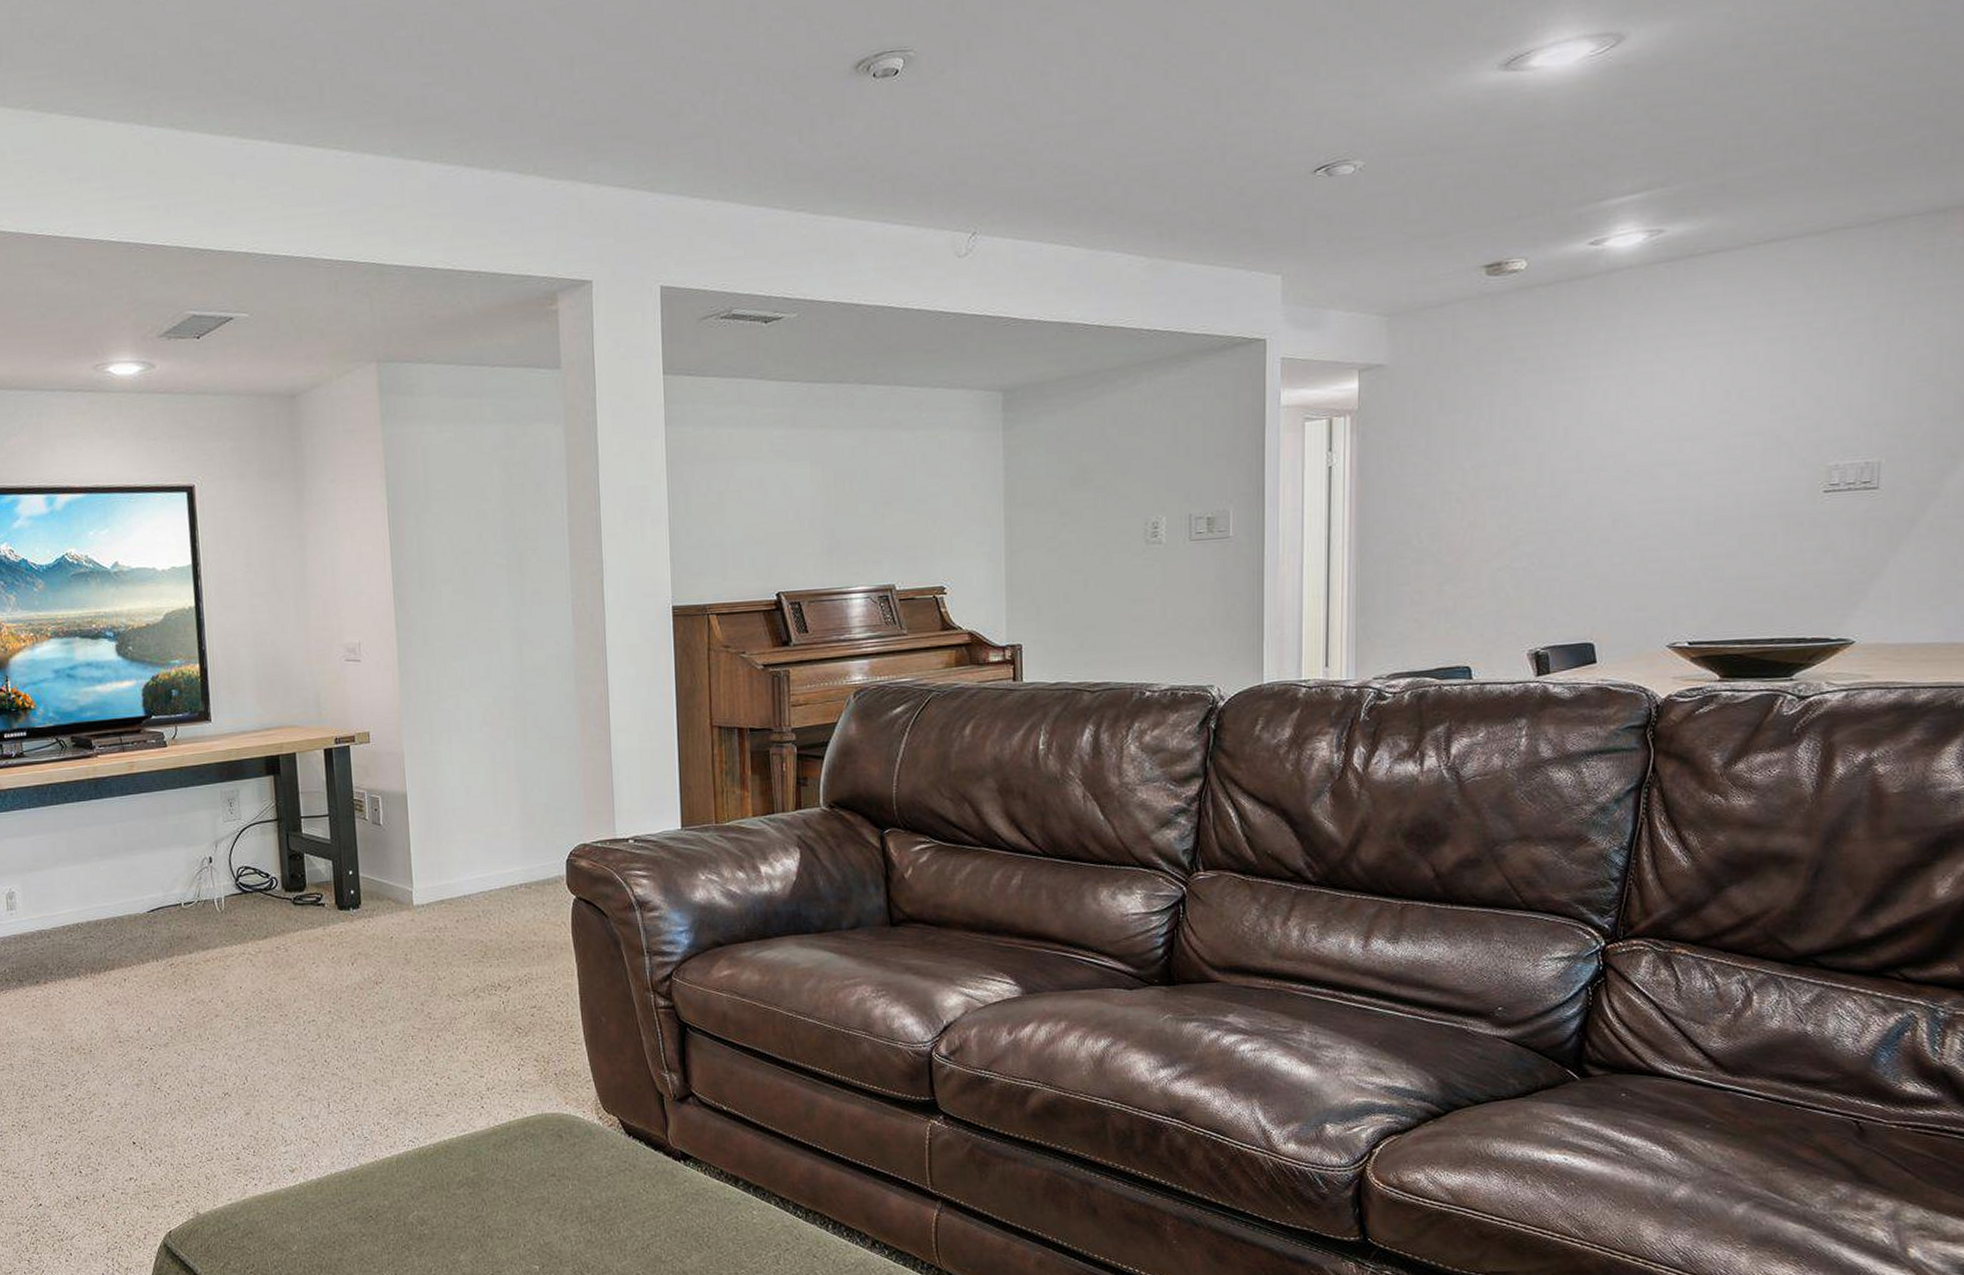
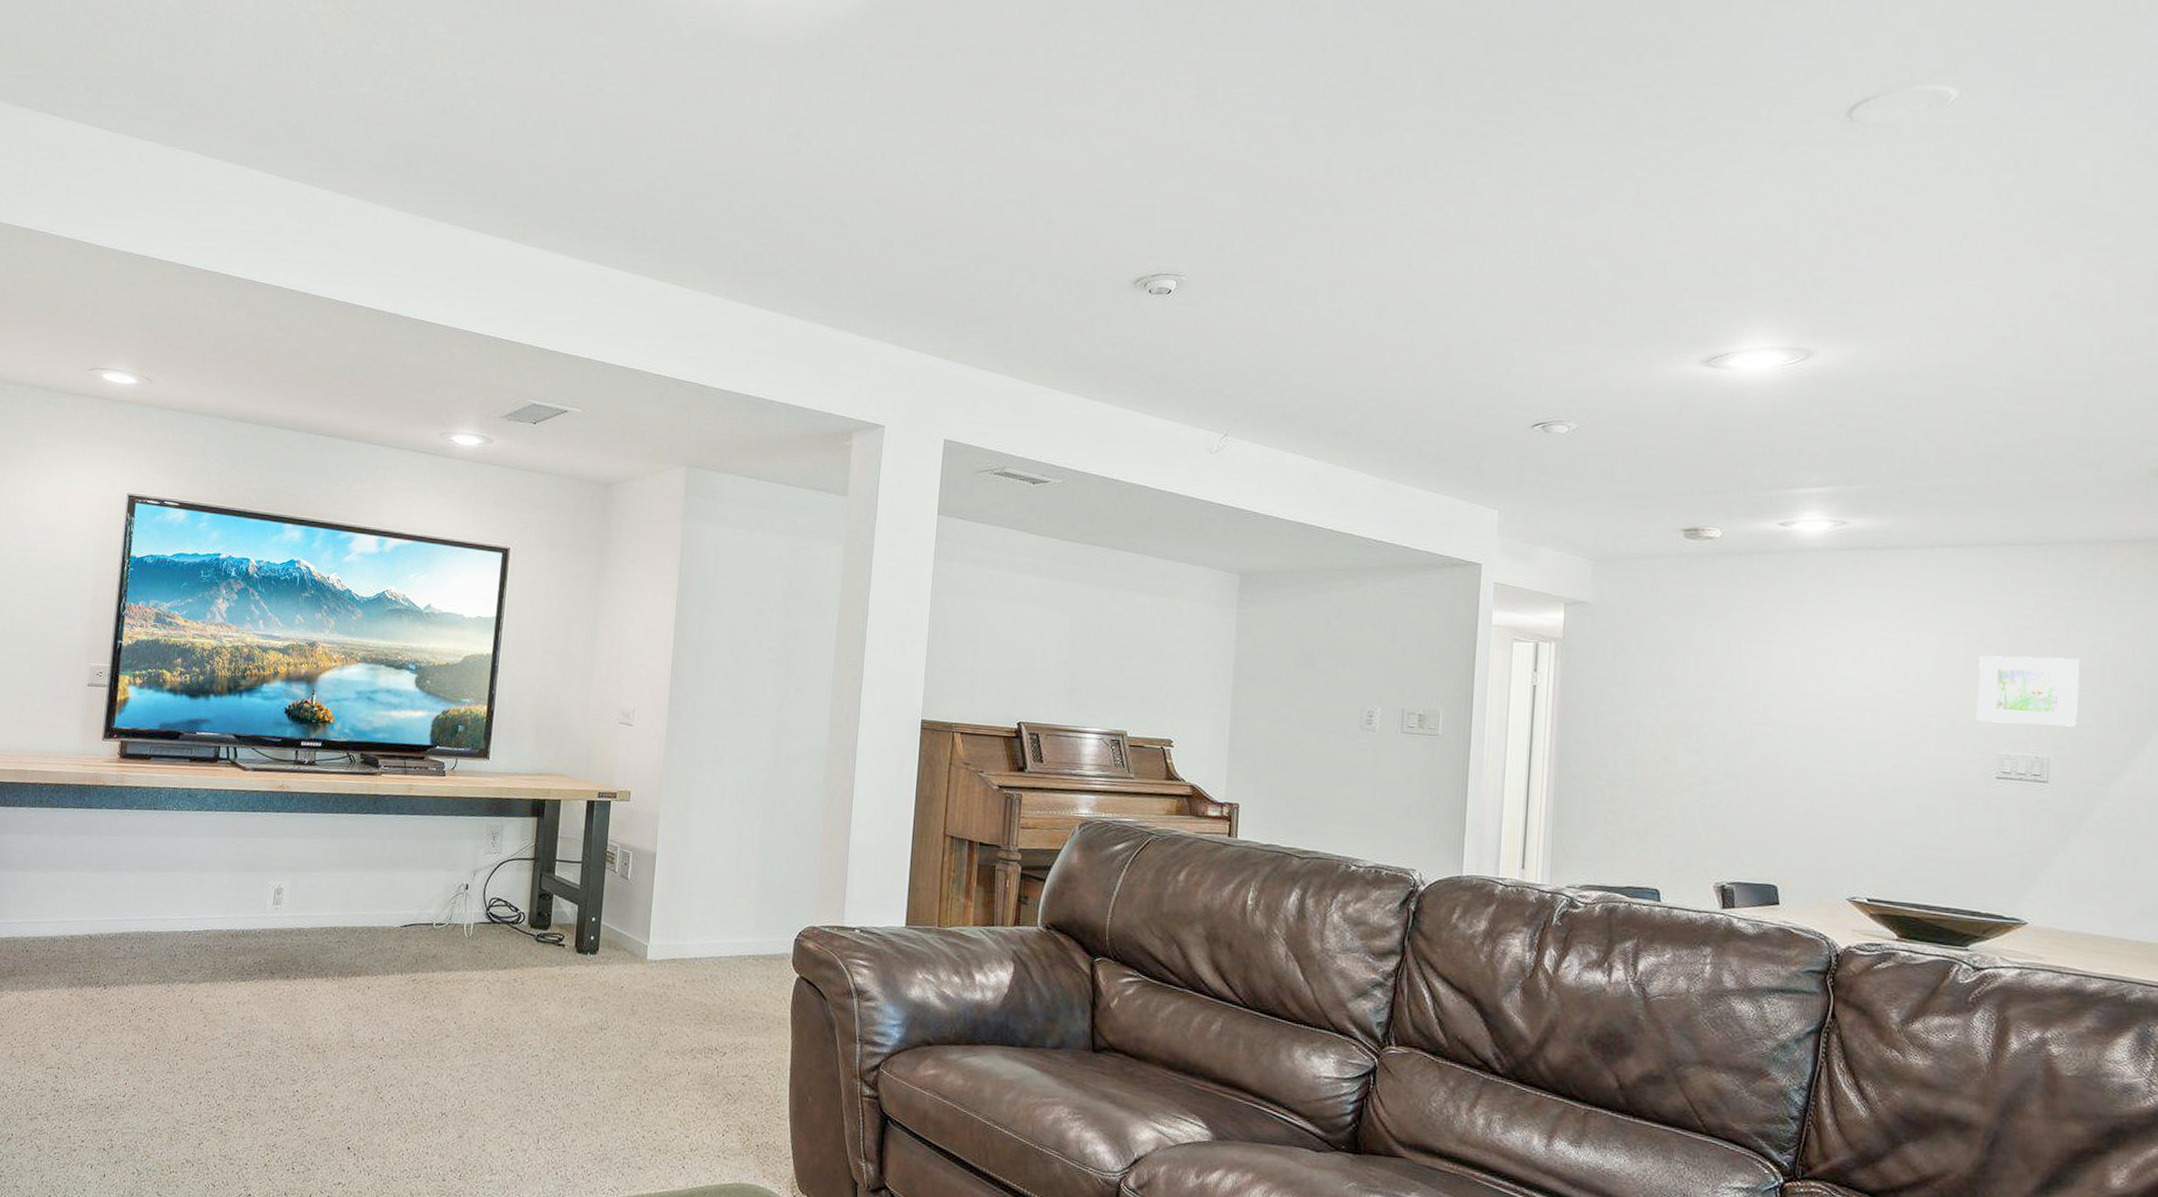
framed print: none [1803,347,1915,433] -> present [1976,655,2081,727]

